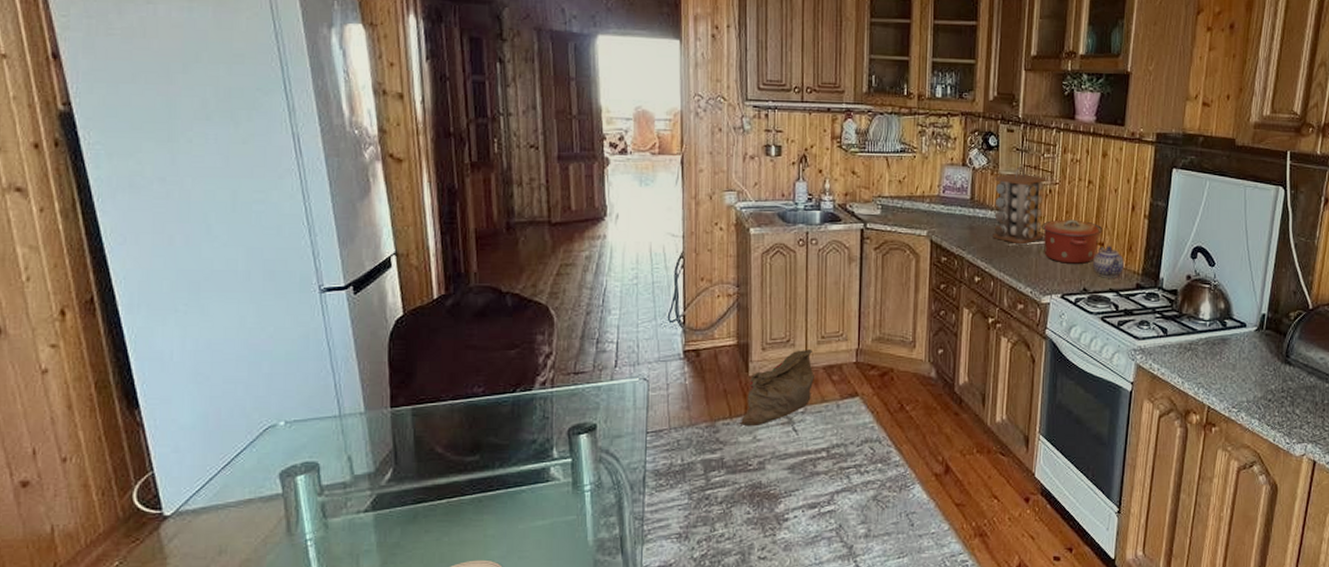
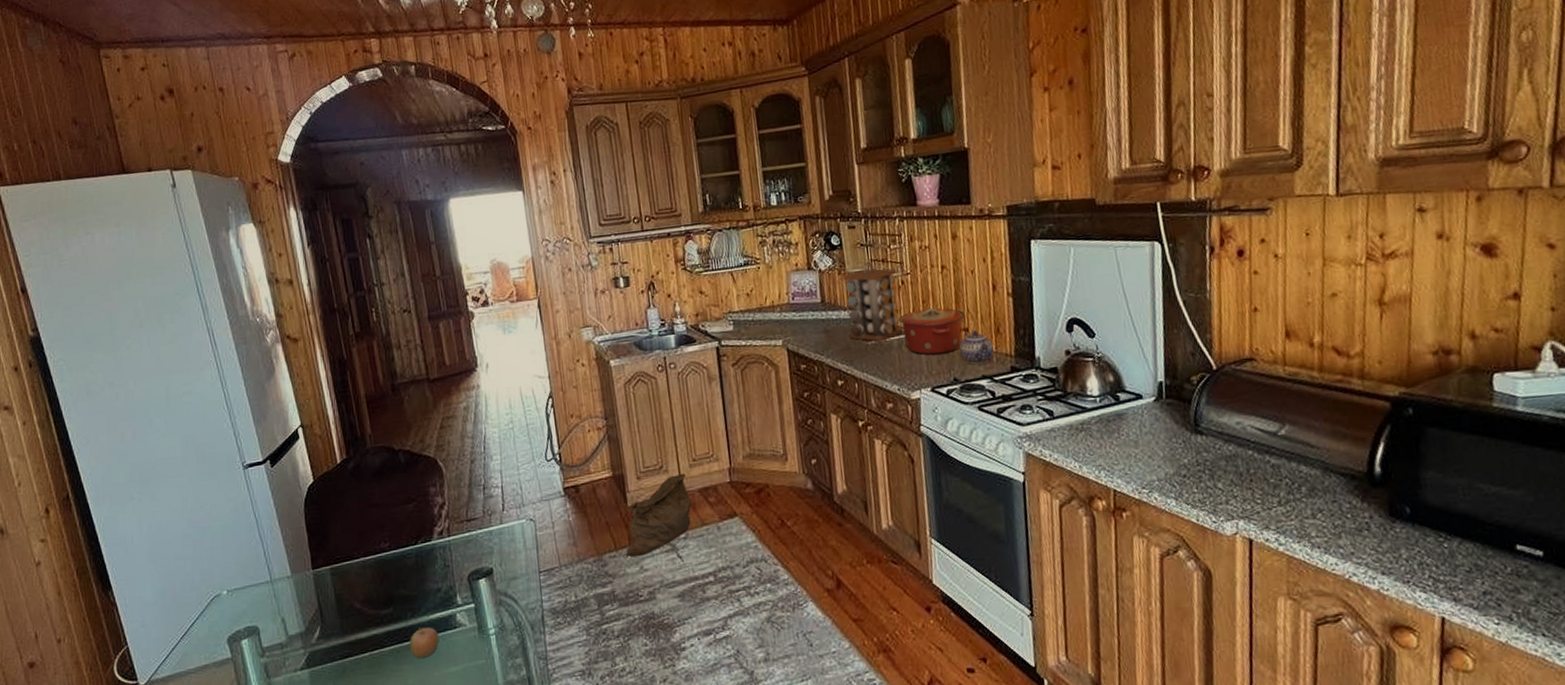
fruit: none [493,478,528,510] -> present [409,627,440,659]

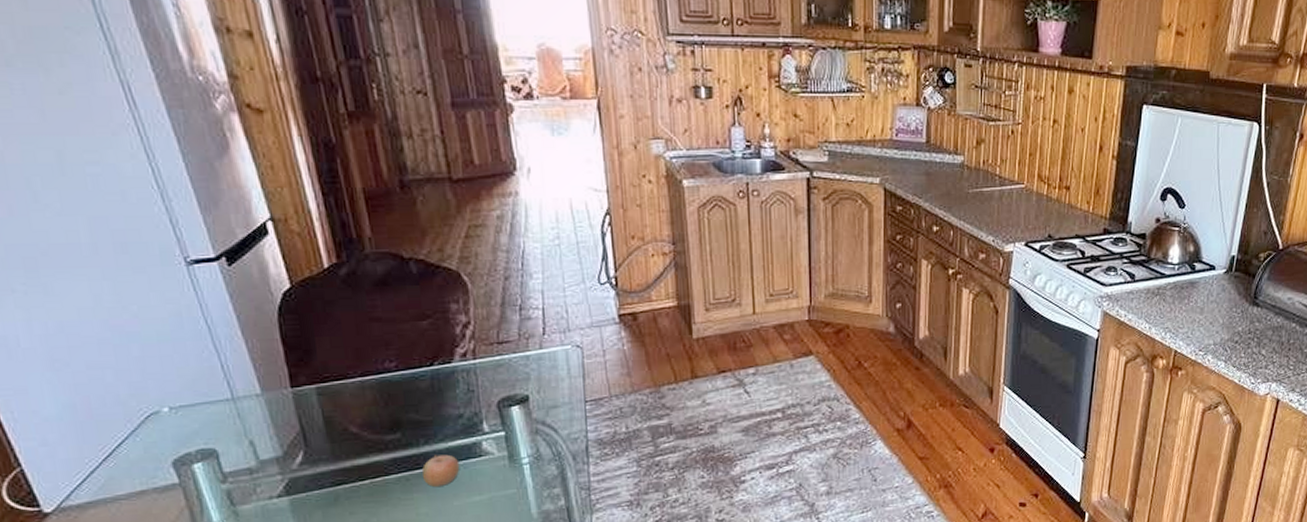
bag: present [624,473,692,557] -> none [685,307,764,390]
spice rack: present [842,261,902,342] -> none [951,105,1007,191]
casserole: present [898,308,965,355] -> none [1002,162,1069,209]
teapot: present [959,330,995,365] -> none [1057,190,1092,224]

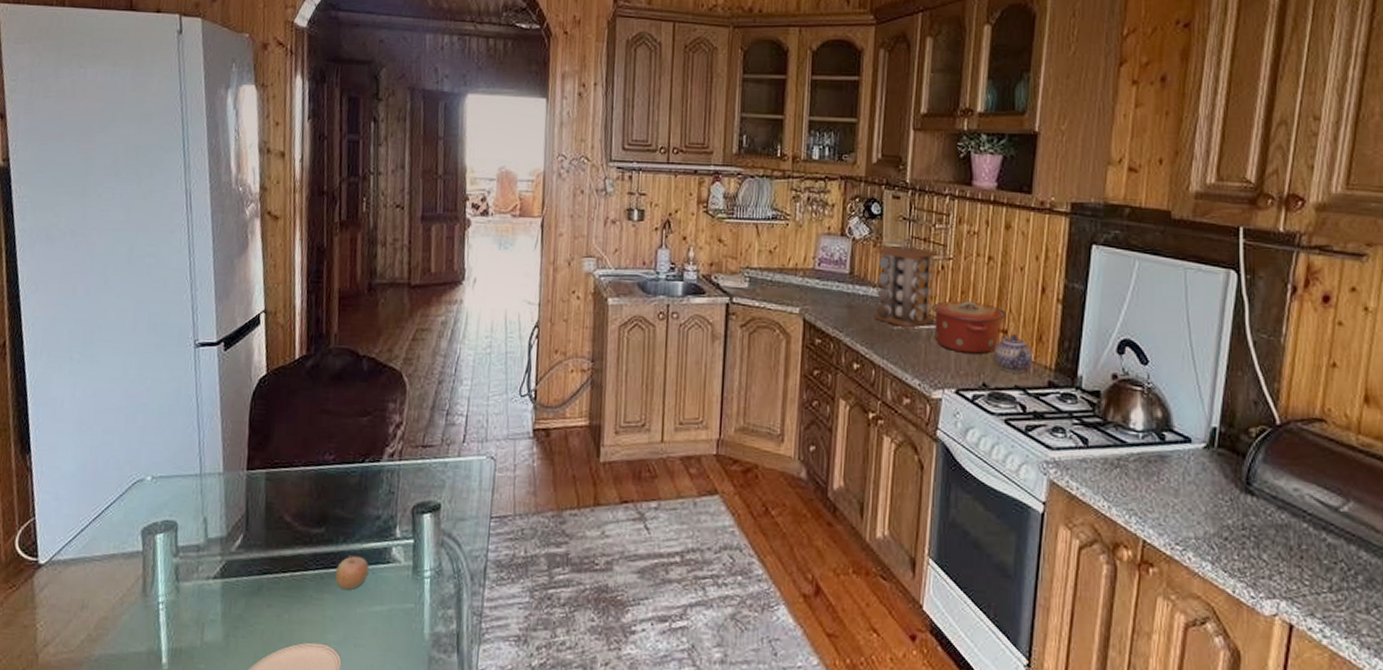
spice rack: none [951,105,1007,191] -> present [874,238,937,328]
casserole: none [1002,162,1069,209] -> present [931,300,1006,354]
teapot: none [1057,190,1092,224] -> present [993,334,1034,373]

